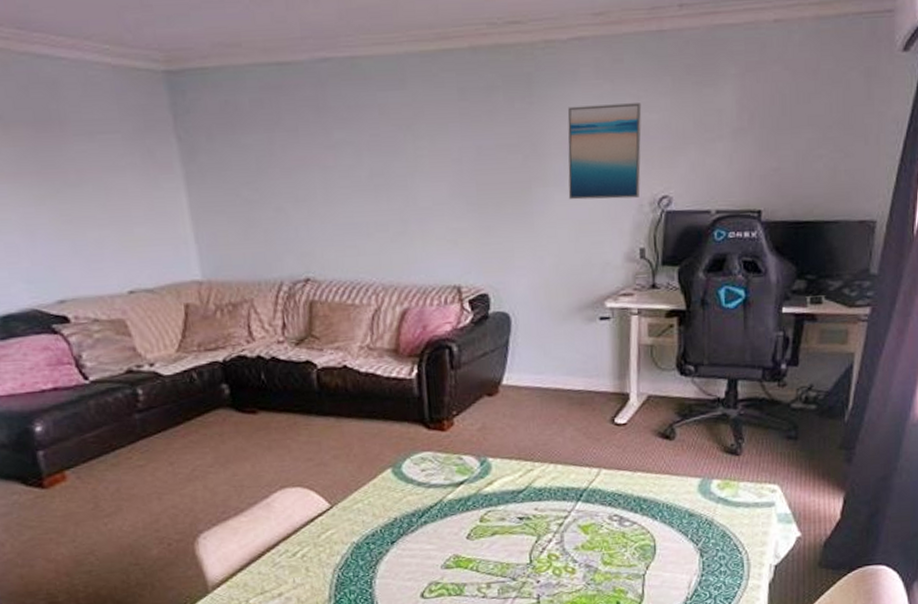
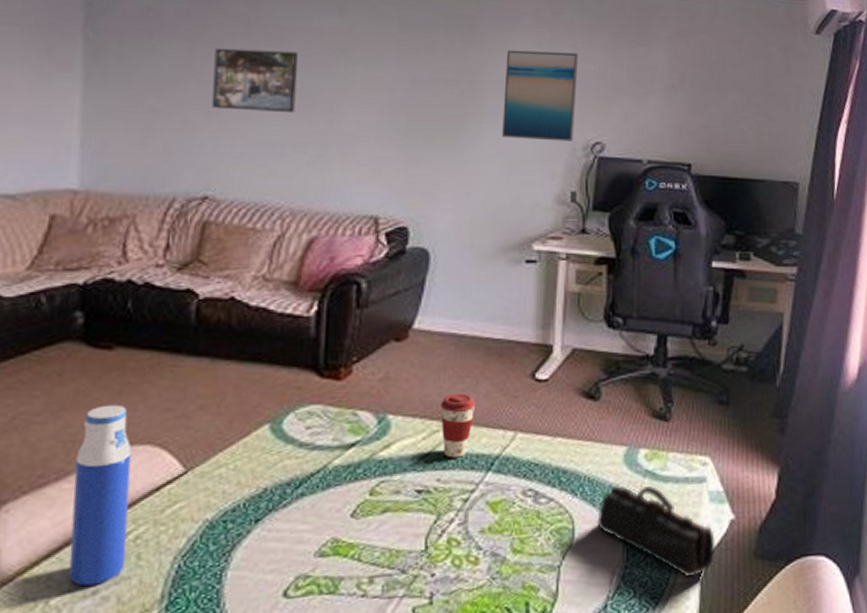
water bottle: none [246,457,298,590] -> present [69,404,132,586]
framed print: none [292,131,373,195] -> present [211,48,298,114]
coffee cup: none [533,438,563,492] -> present [441,393,476,458]
pencil case: none [676,510,783,583] -> present [597,486,715,578]

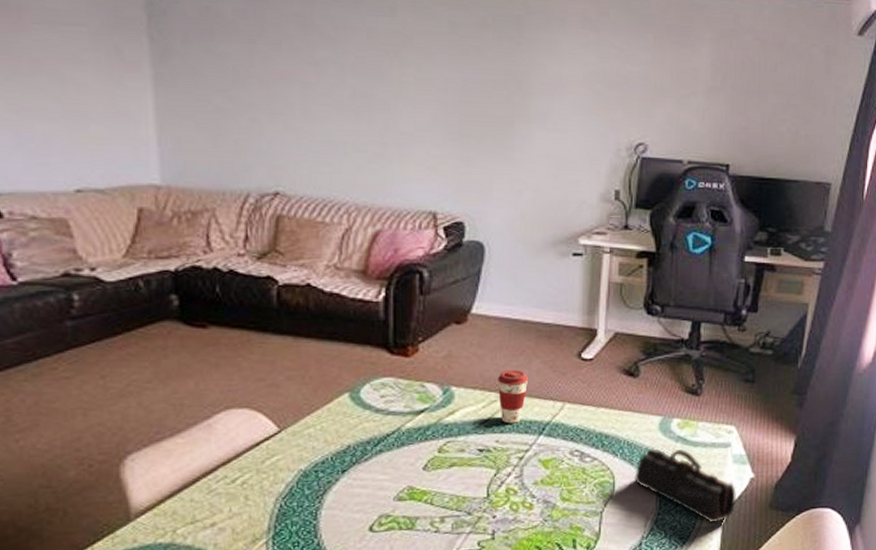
water bottle: present [69,404,132,586] -> none [185,374,236,520]
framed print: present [211,48,298,114] -> none [274,48,354,114]
wall art: present [501,50,579,141] -> none [549,51,624,142]

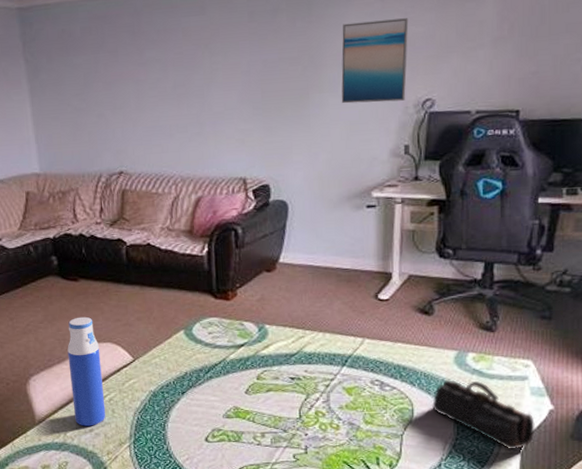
water bottle: none [185,374,236,520] -> present [67,316,106,426]
coffee cup: present [498,369,529,424] -> none [304,309,331,356]
wall art: none [549,51,624,142] -> present [341,18,409,104]

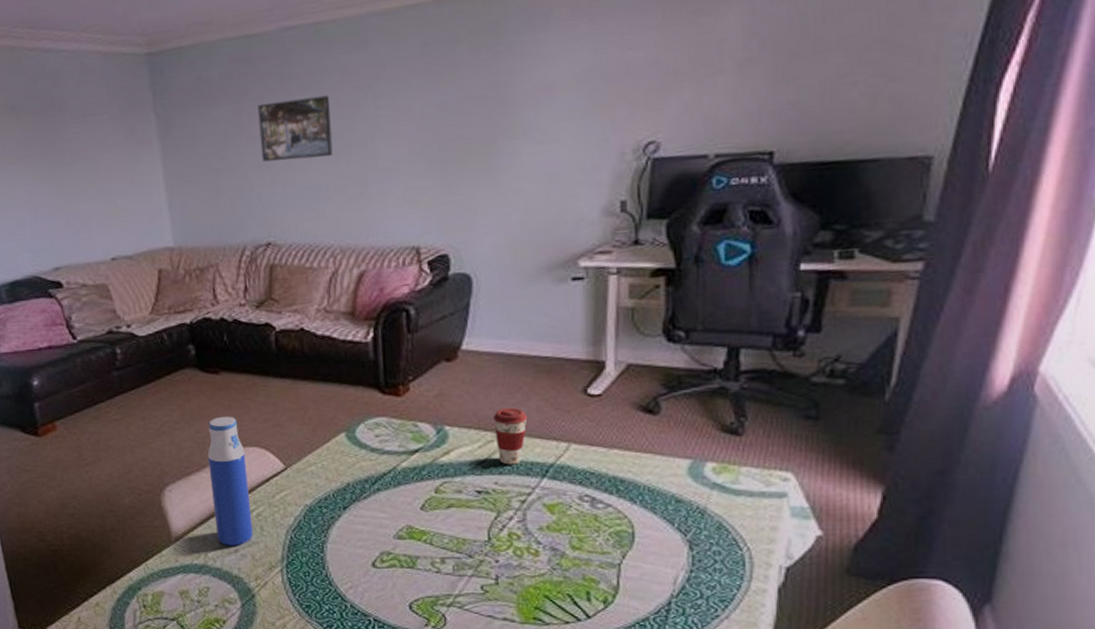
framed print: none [113,50,176,104] -> present [257,95,333,162]
coffee cup: none [304,309,331,356] -> present [493,407,528,465]
wall art: present [341,18,409,104] -> none [538,40,625,152]
pencil case: present [432,380,535,450] -> none [659,496,797,587]

